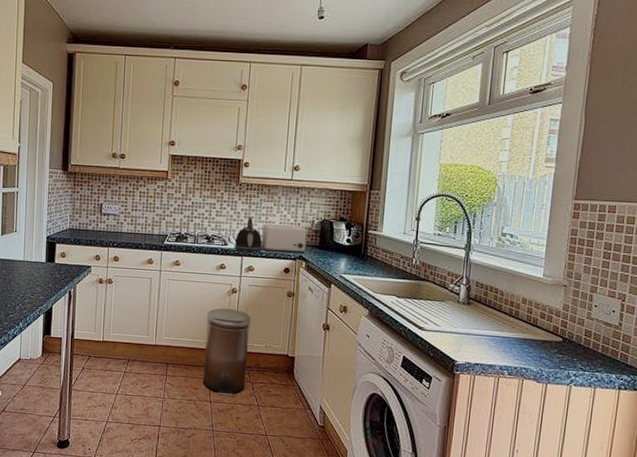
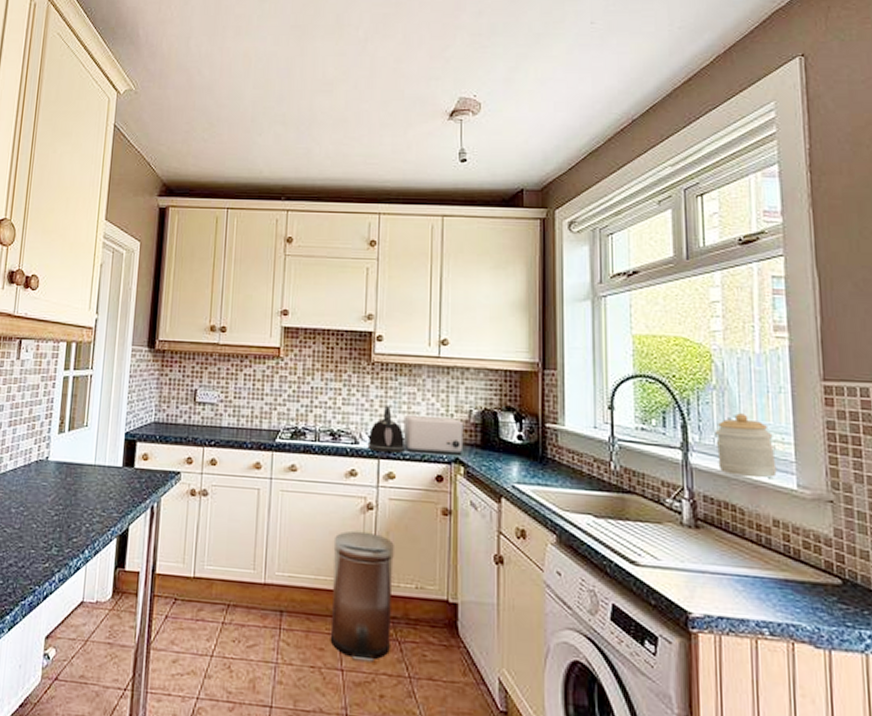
jar: none [490,223,532,270] -> present [715,413,777,479]

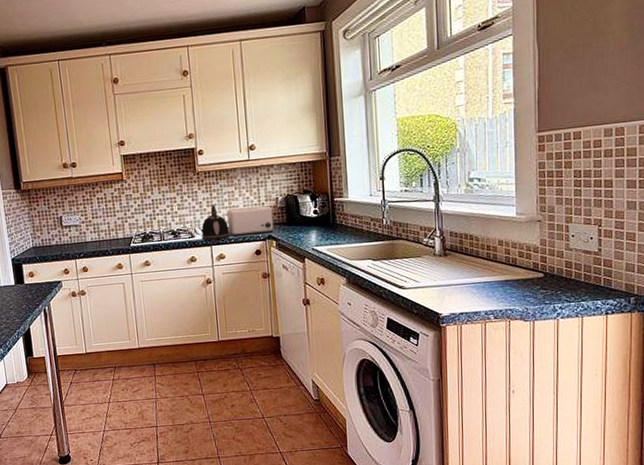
pedal bin: present [330,531,394,662] -> none [185,300,235,387]
jar: present [715,413,777,479] -> none [458,167,502,214]

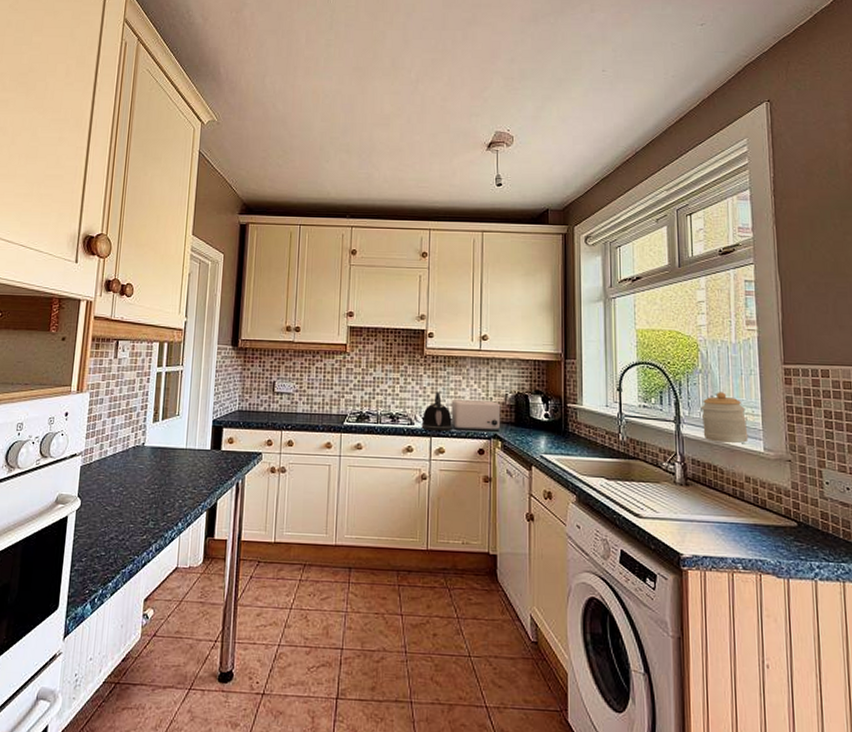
jar: none [458,167,502,214] -> present [701,392,749,444]

